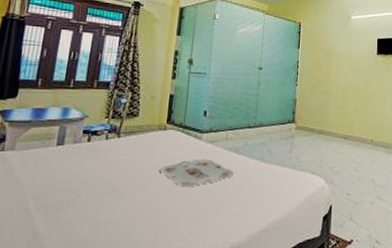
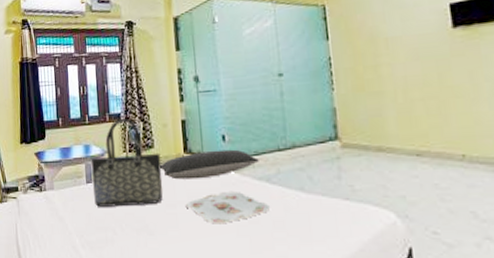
tote bag: none [62,87,144,170] -> present [90,118,163,207]
pillow: none [141,123,232,147] -> present [160,149,259,180]

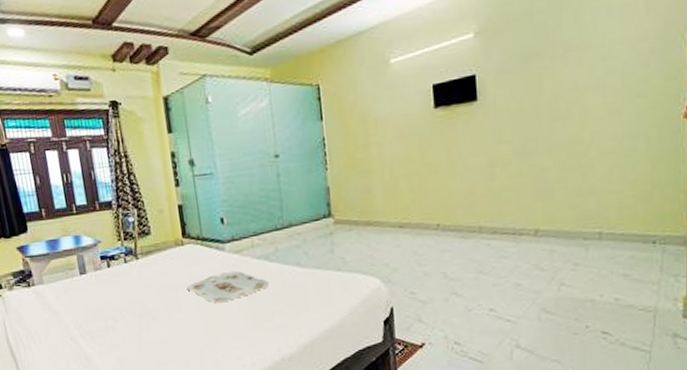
tote bag: present [90,118,163,207] -> none [82,206,163,297]
pillow: present [160,149,259,180] -> none [158,231,258,265]

